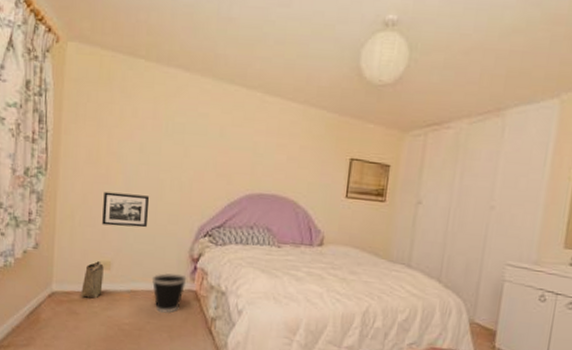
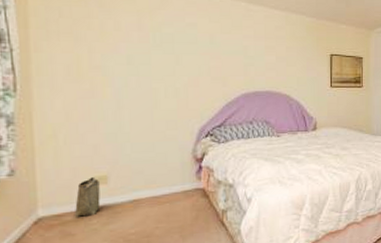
picture frame: present [102,191,150,228] -> none [90,105,145,140]
wastebasket: present [151,272,187,314] -> none [155,175,193,217]

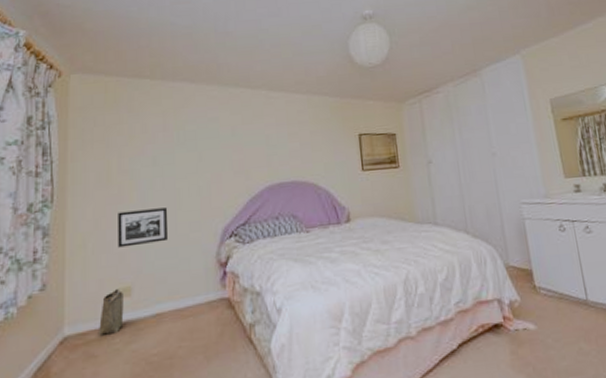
picture frame: none [90,105,145,140] -> present [118,207,169,248]

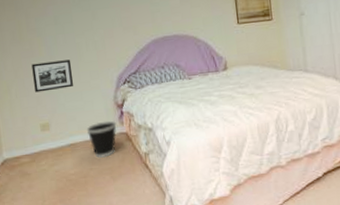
basket: present [98,289,124,335] -> none [28,125,47,159]
wastebasket: none [178,282,217,333] -> present [86,120,117,159]

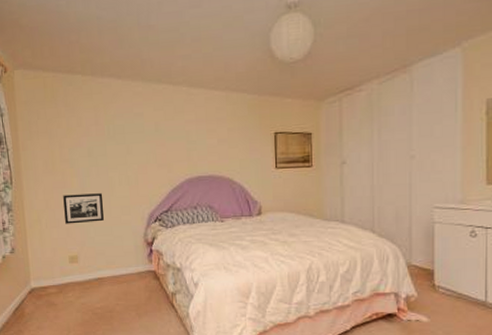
wastebasket: present [86,120,117,159] -> none [114,257,145,295]

